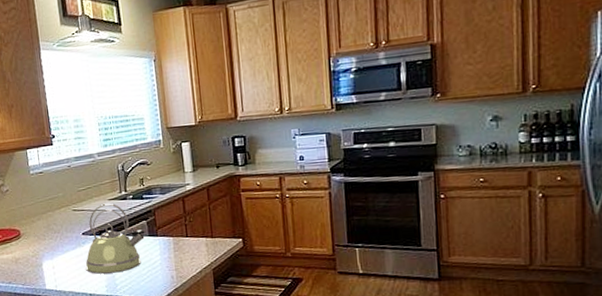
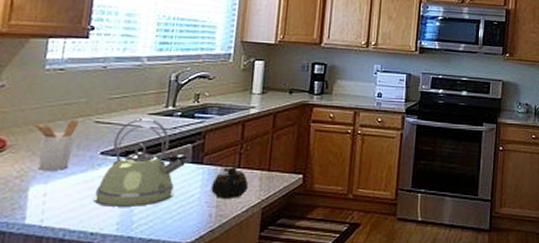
utensil holder: none [33,210,64,250] -> present [32,120,78,170]
teapot: none [168,236,198,263] -> present [211,167,249,198]

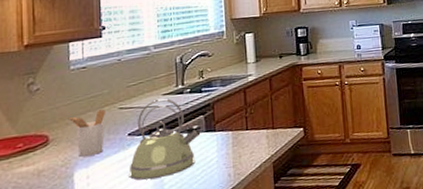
teapot: present [211,167,249,198] -> none [226,130,258,159]

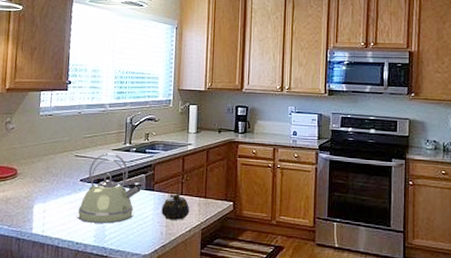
utensil holder: present [68,109,105,157] -> none [34,154,64,193]
teapot: none [226,130,258,159] -> present [161,194,190,220]

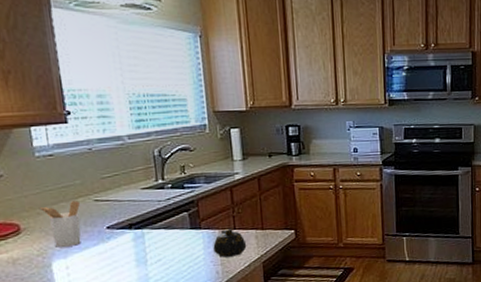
utensil holder: none [34,154,64,193] -> present [39,201,81,247]
kettle: present [77,152,143,224] -> none [110,192,186,273]

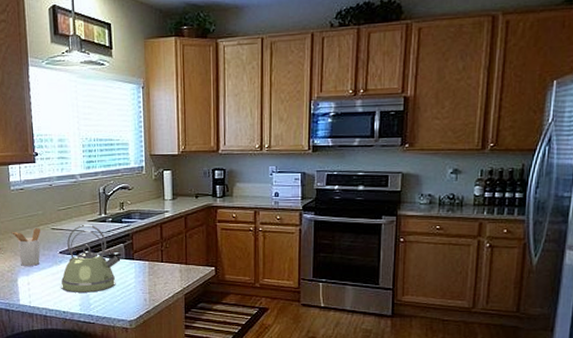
kettle: none [110,192,186,273] -> present [61,224,122,293]
teapot: present [213,229,247,257] -> none [143,262,172,287]

